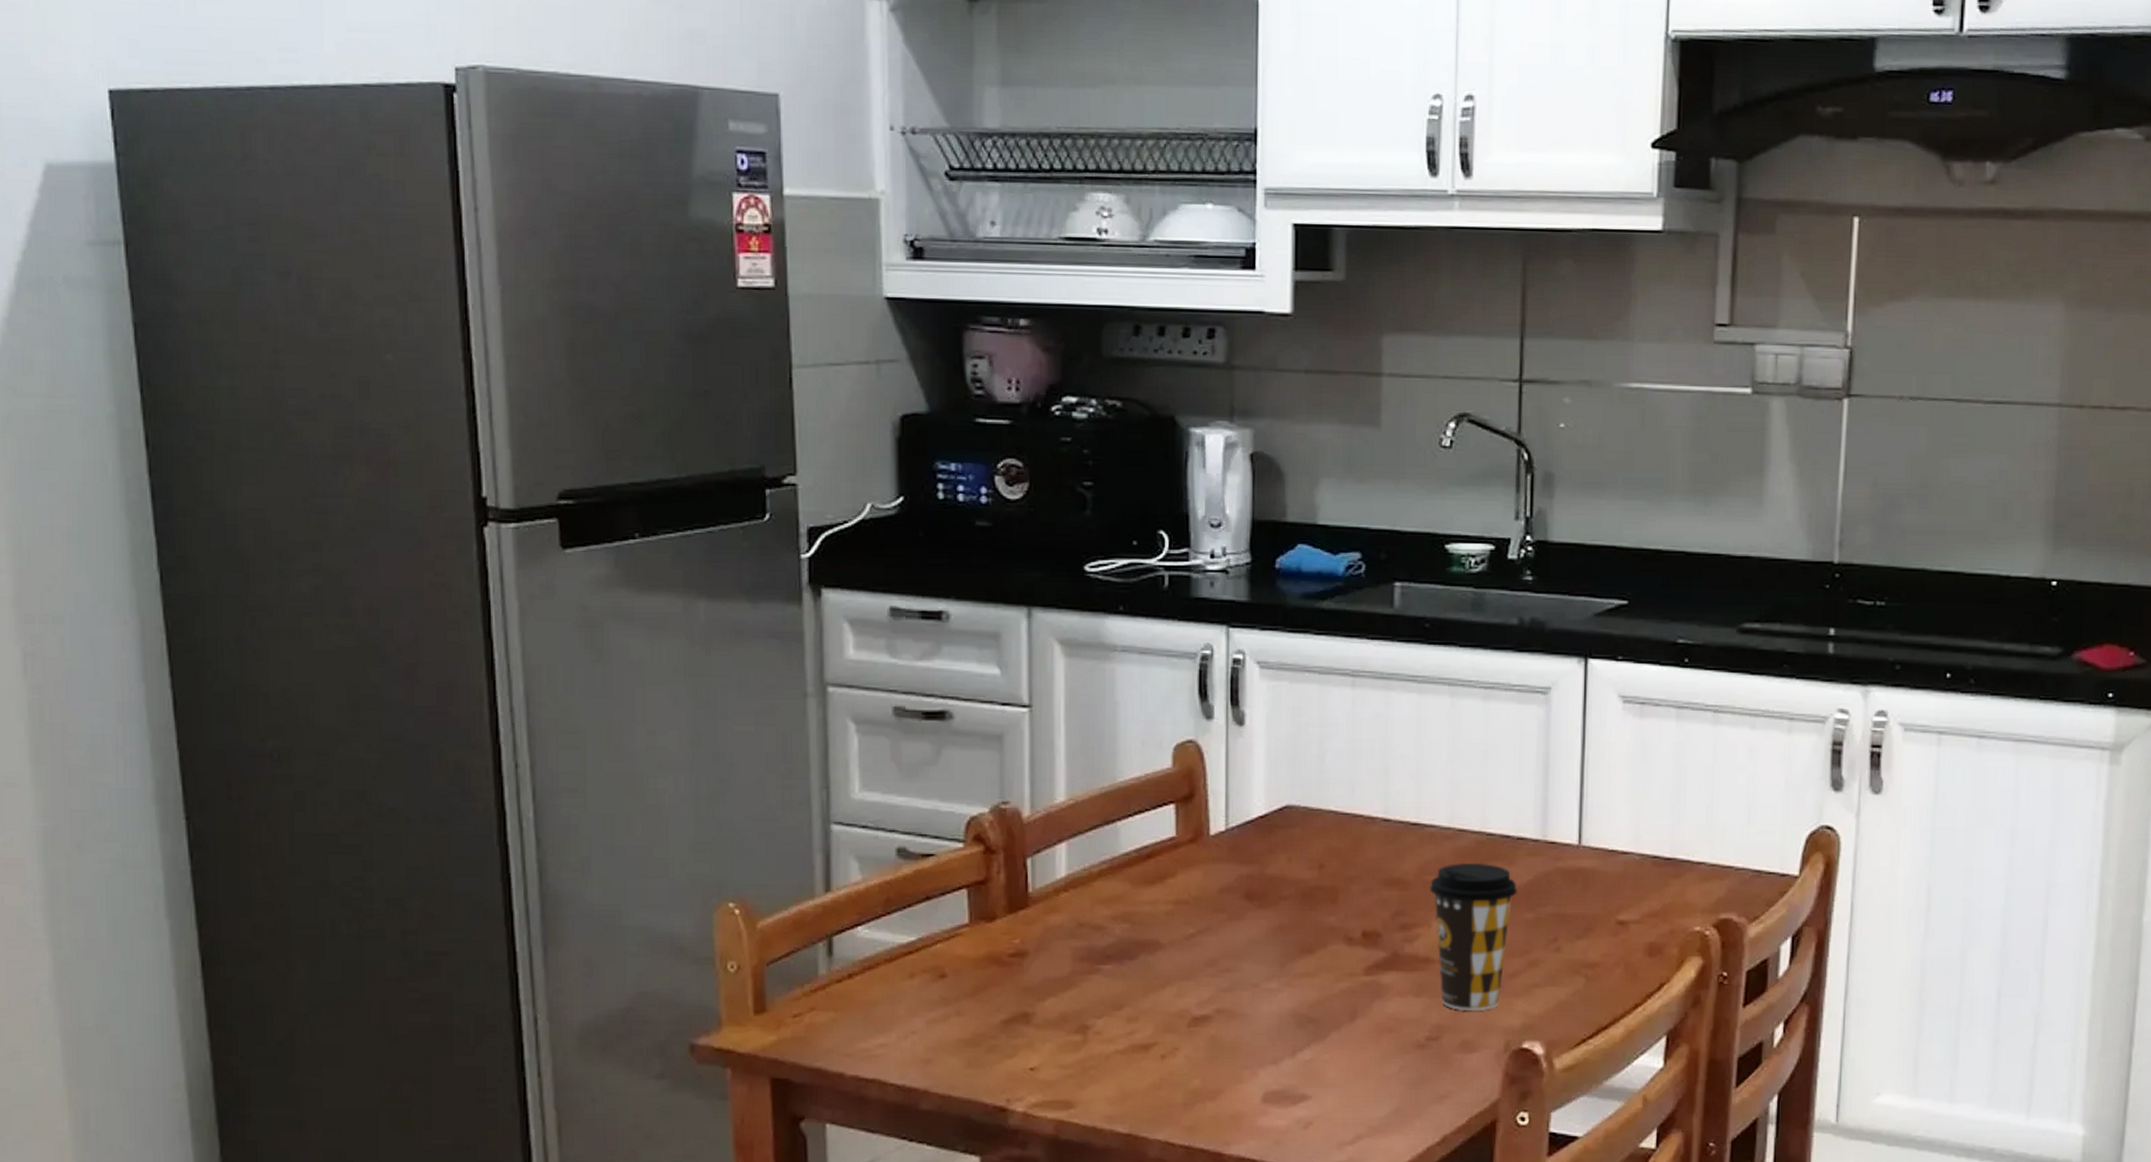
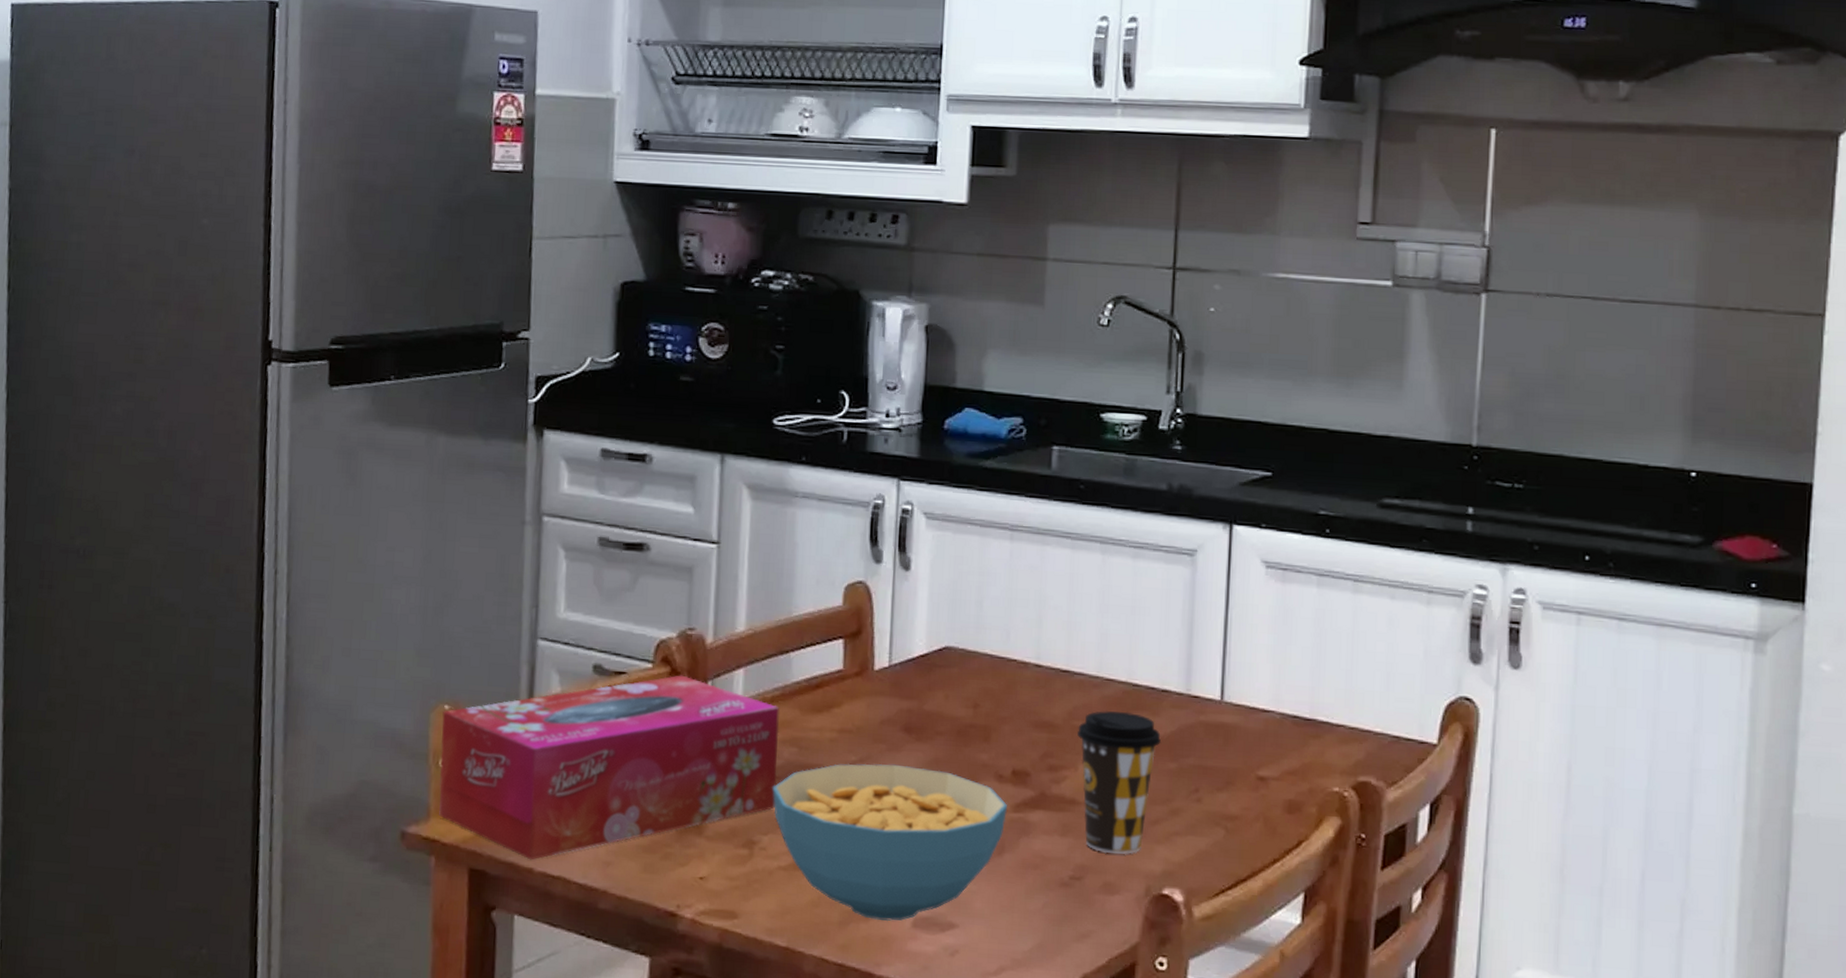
tissue box: none [727,853,1109,1064] -> present [439,675,780,860]
cereal bowl: none [1105,934,1359,1099] -> present [772,763,1008,922]

